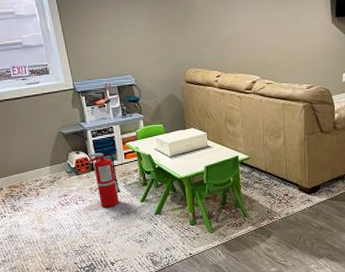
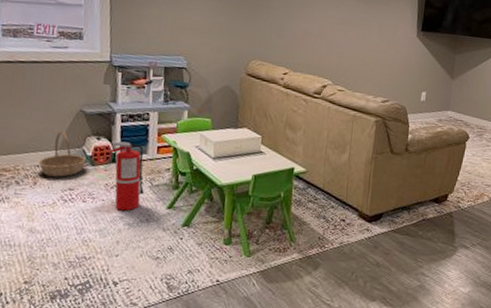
basket: none [36,150,72,187] -> present [38,130,87,177]

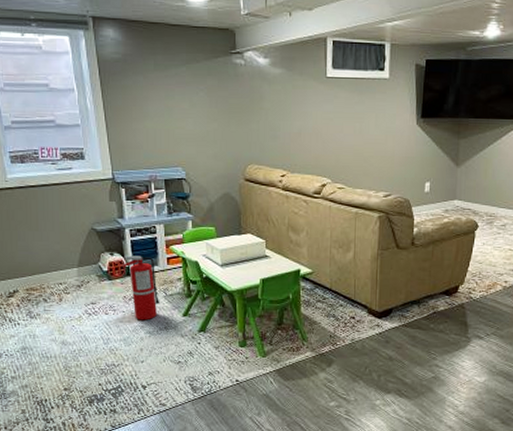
basket: present [38,130,87,177] -> none [60,249,103,293]

